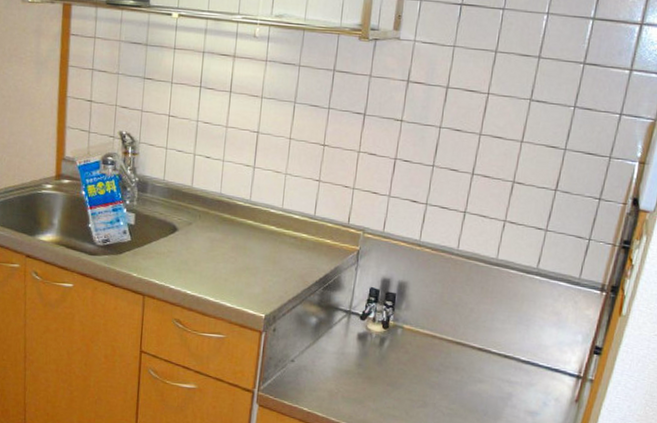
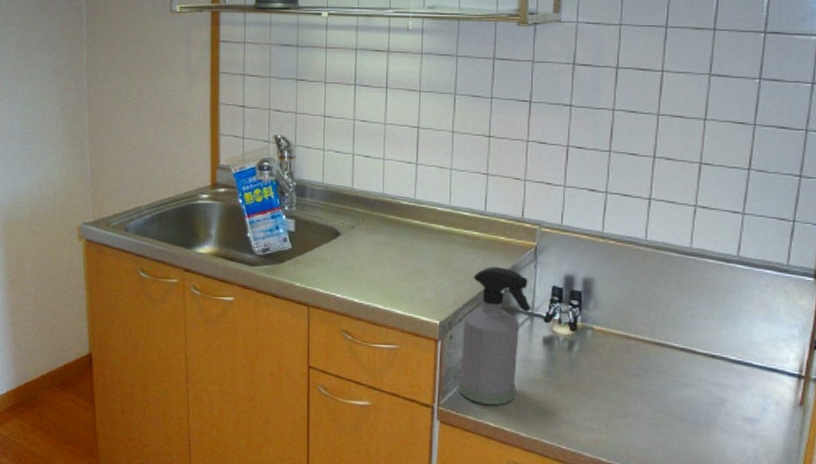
spray bottle: none [278,267,349,393] -> present [458,267,531,406]

